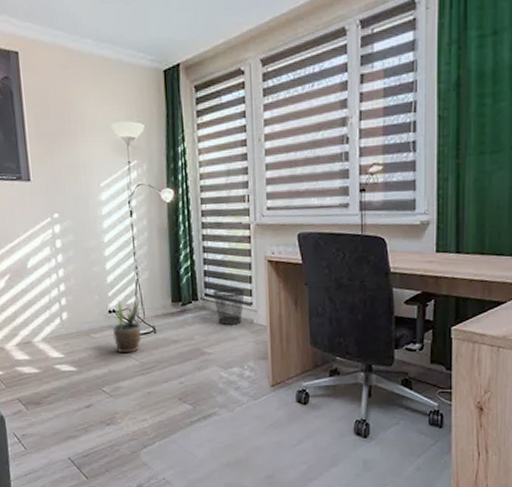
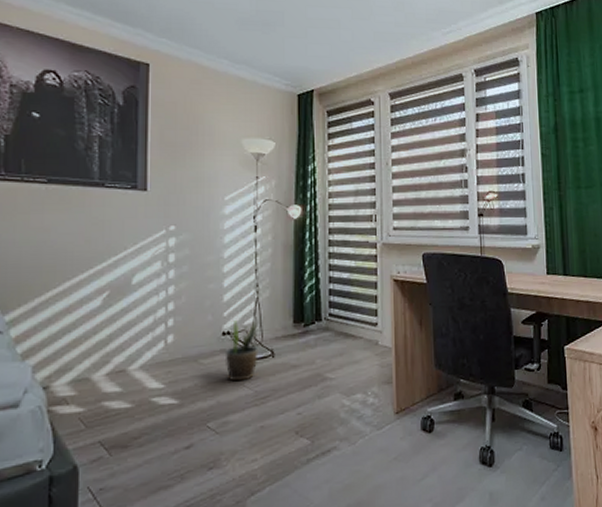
wastebasket: present [212,288,245,326] -> none [337,307,370,348]

